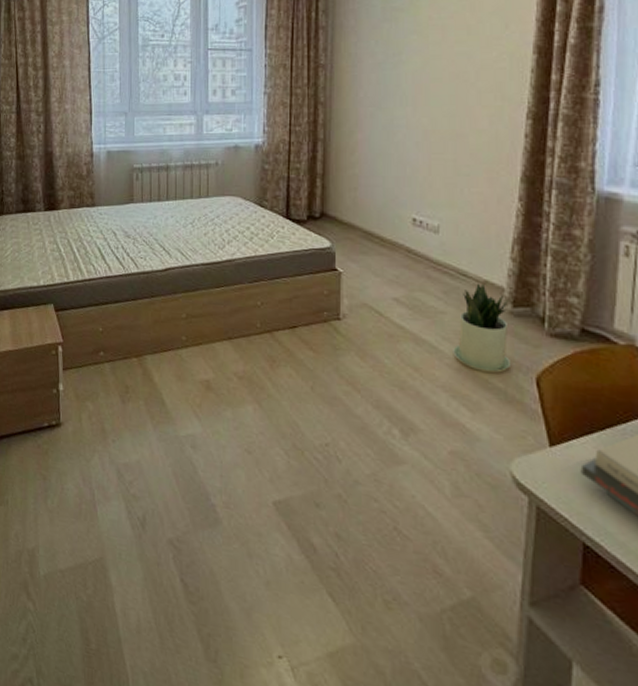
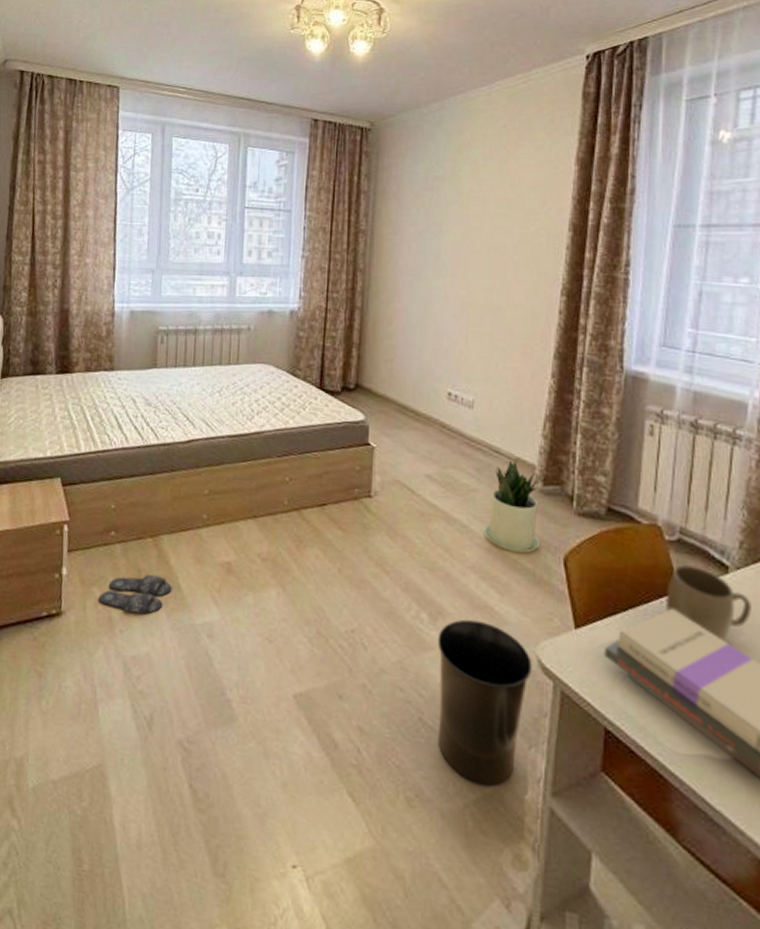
slippers: none [93,391,157,427] -> present [99,575,172,615]
waste bin: none [410,435,507,594] -> present [437,619,532,787]

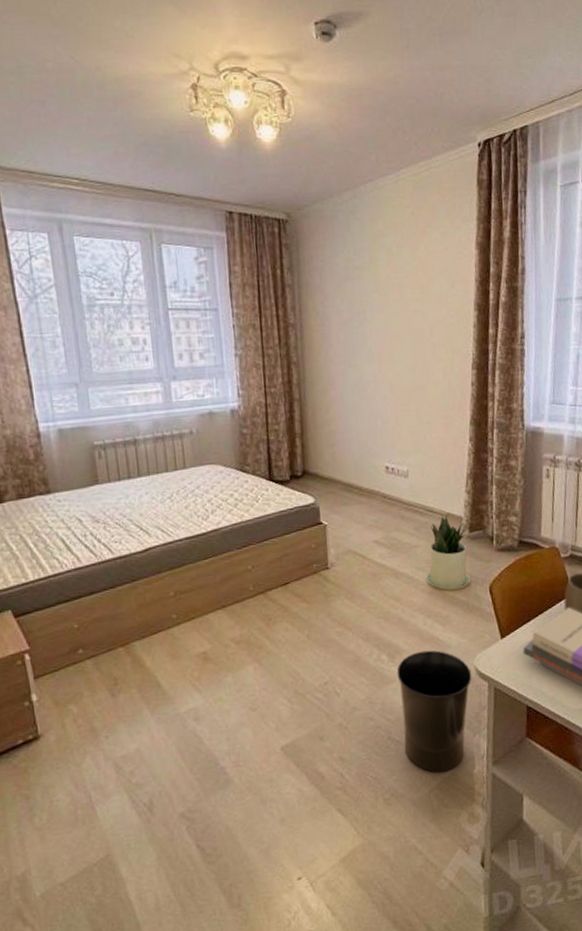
slippers: present [99,575,172,615] -> none [77,679,152,719]

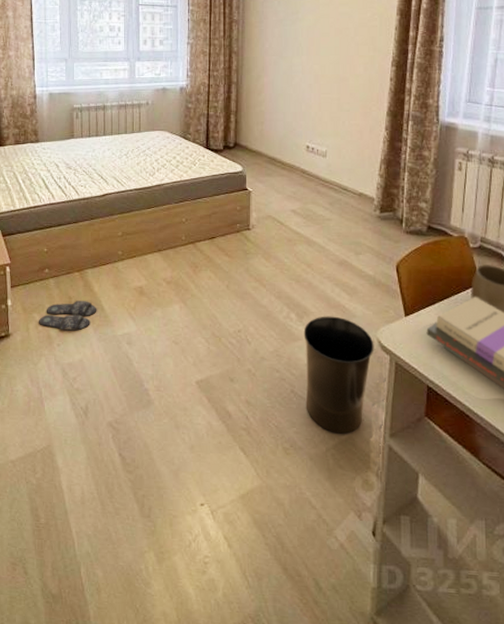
slippers: none [77,679,152,719] -> present [39,301,97,331]
planter: present [426,515,471,591] -> none [336,195,379,265]

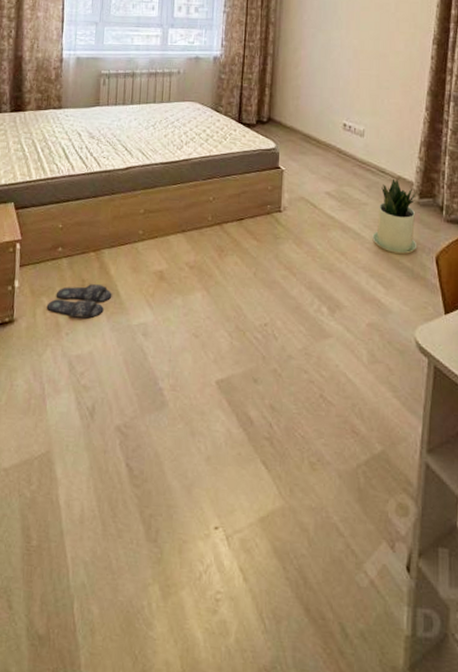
waste bin: present [303,316,374,434] -> none [335,310,411,448]
planter: none [336,195,379,265] -> present [372,178,418,255]

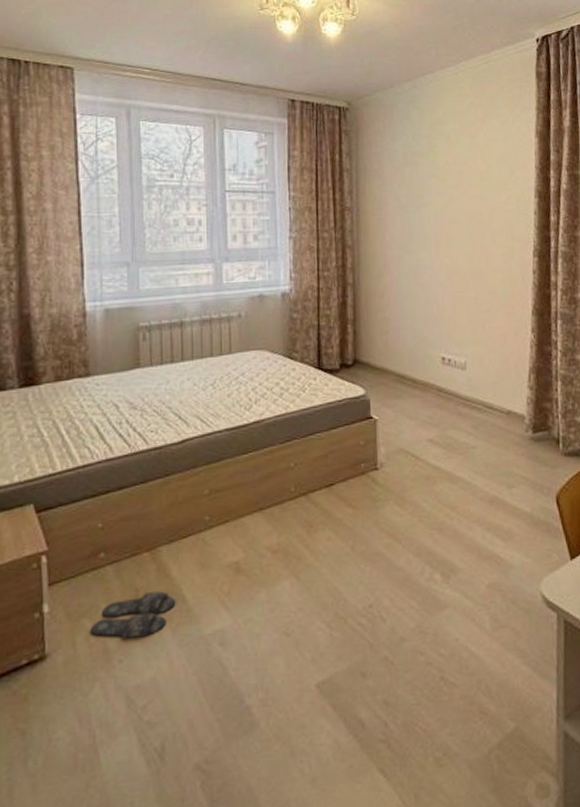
planter: present [372,178,418,255] -> none [484,413,535,500]

